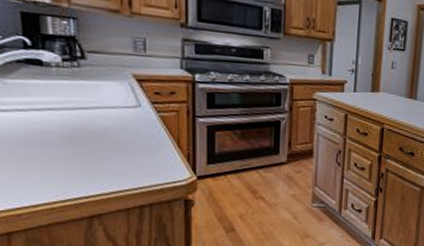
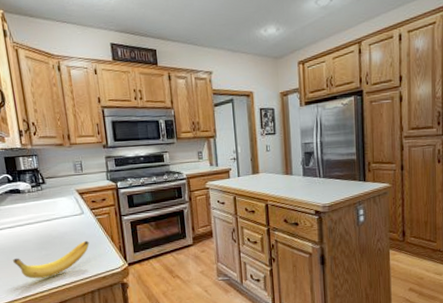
banana: none [20,141,144,184] -> present [13,240,90,279]

